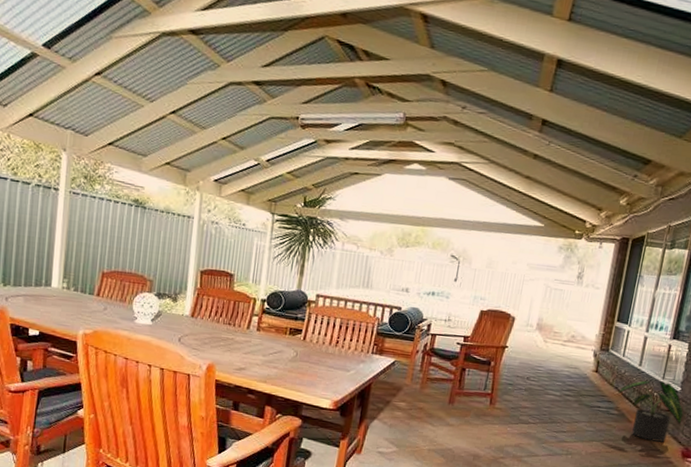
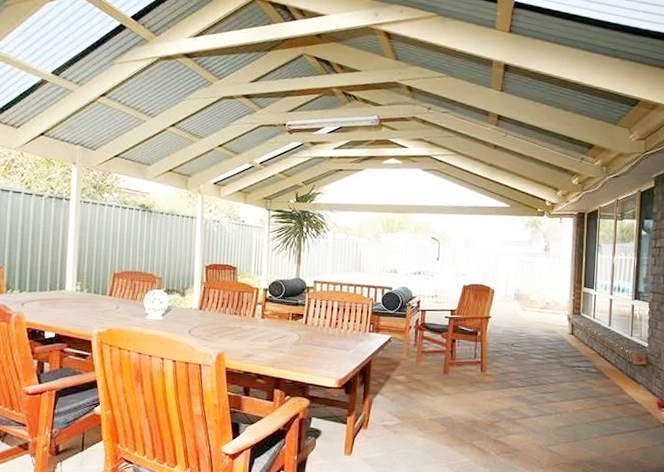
potted plant: present [618,380,684,442] -> none [594,339,654,395]

